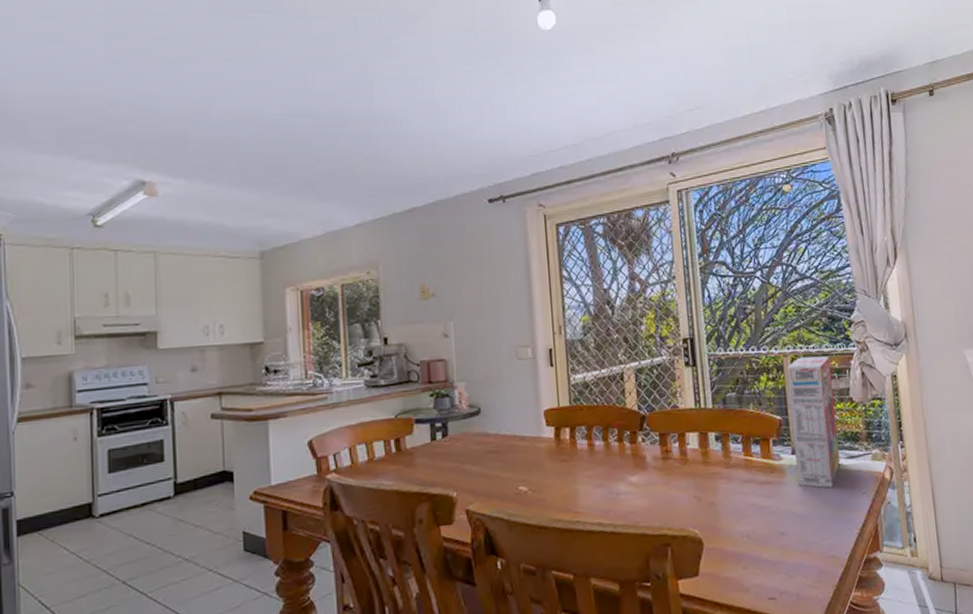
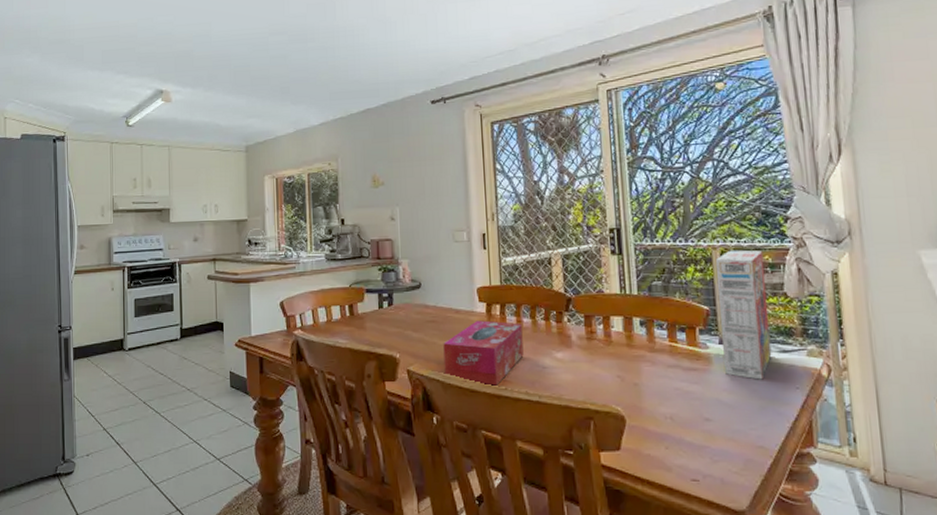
tissue box: none [507,446,596,520] -> present [443,320,524,386]

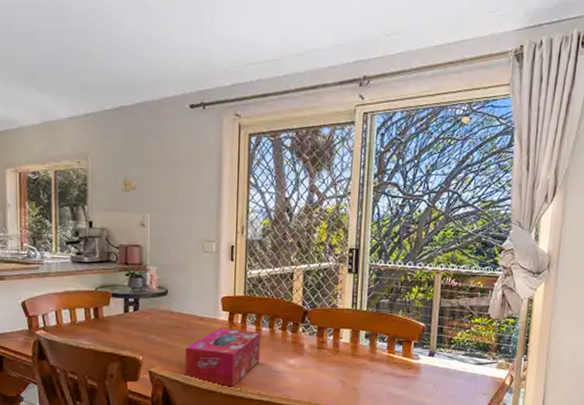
cereal box: present [715,249,772,380] -> none [429,275,477,387]

